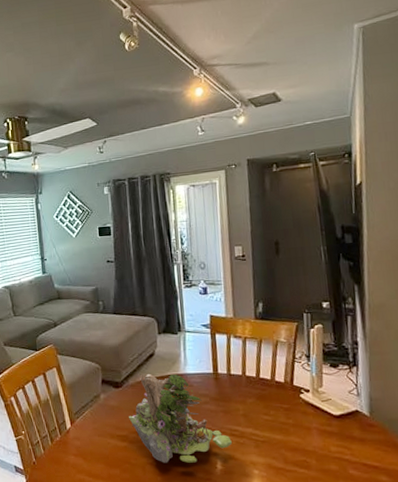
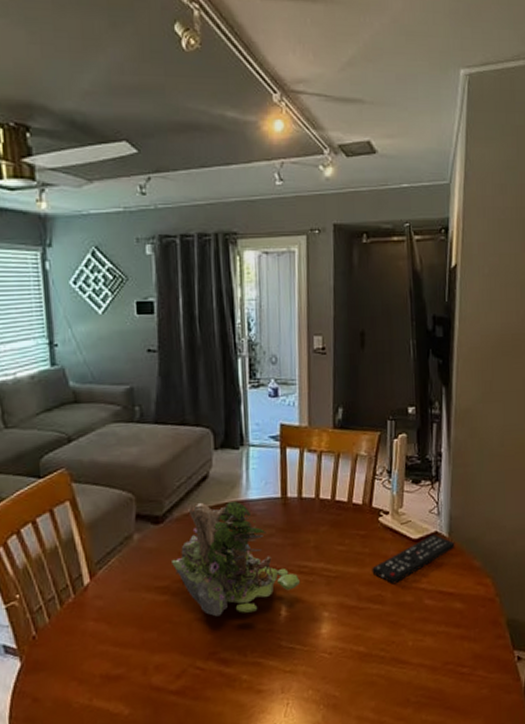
remote control: none [296,412,377,453] -> present [372,533,455,585]

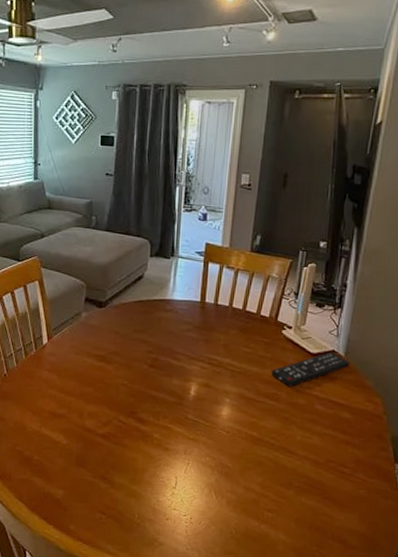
plant: present [172,501,300,617] -> none [109,297,208,387]

